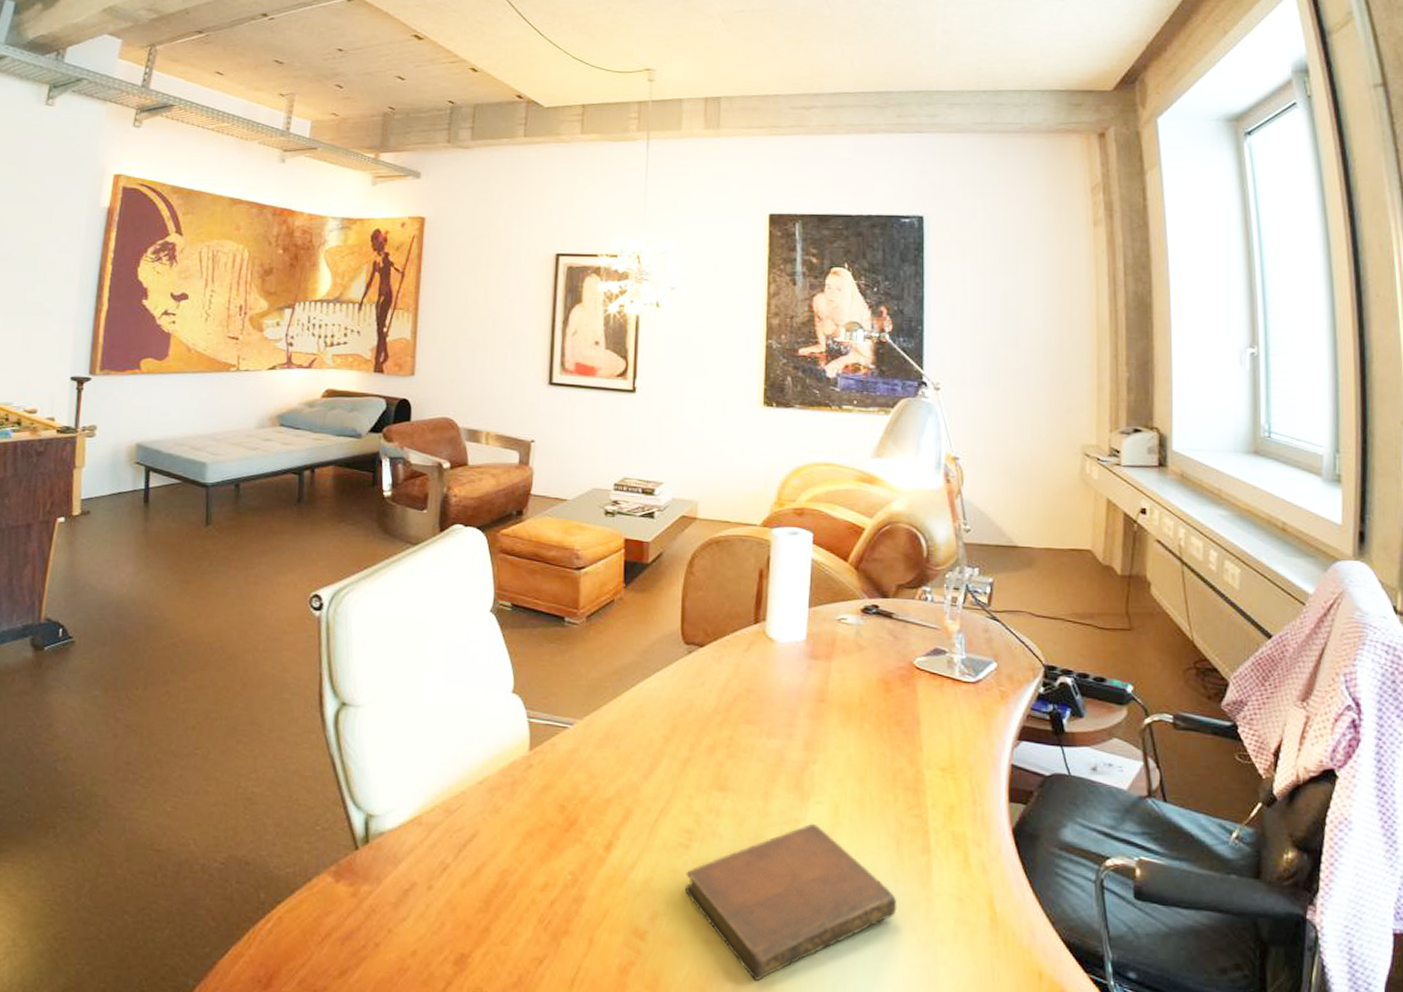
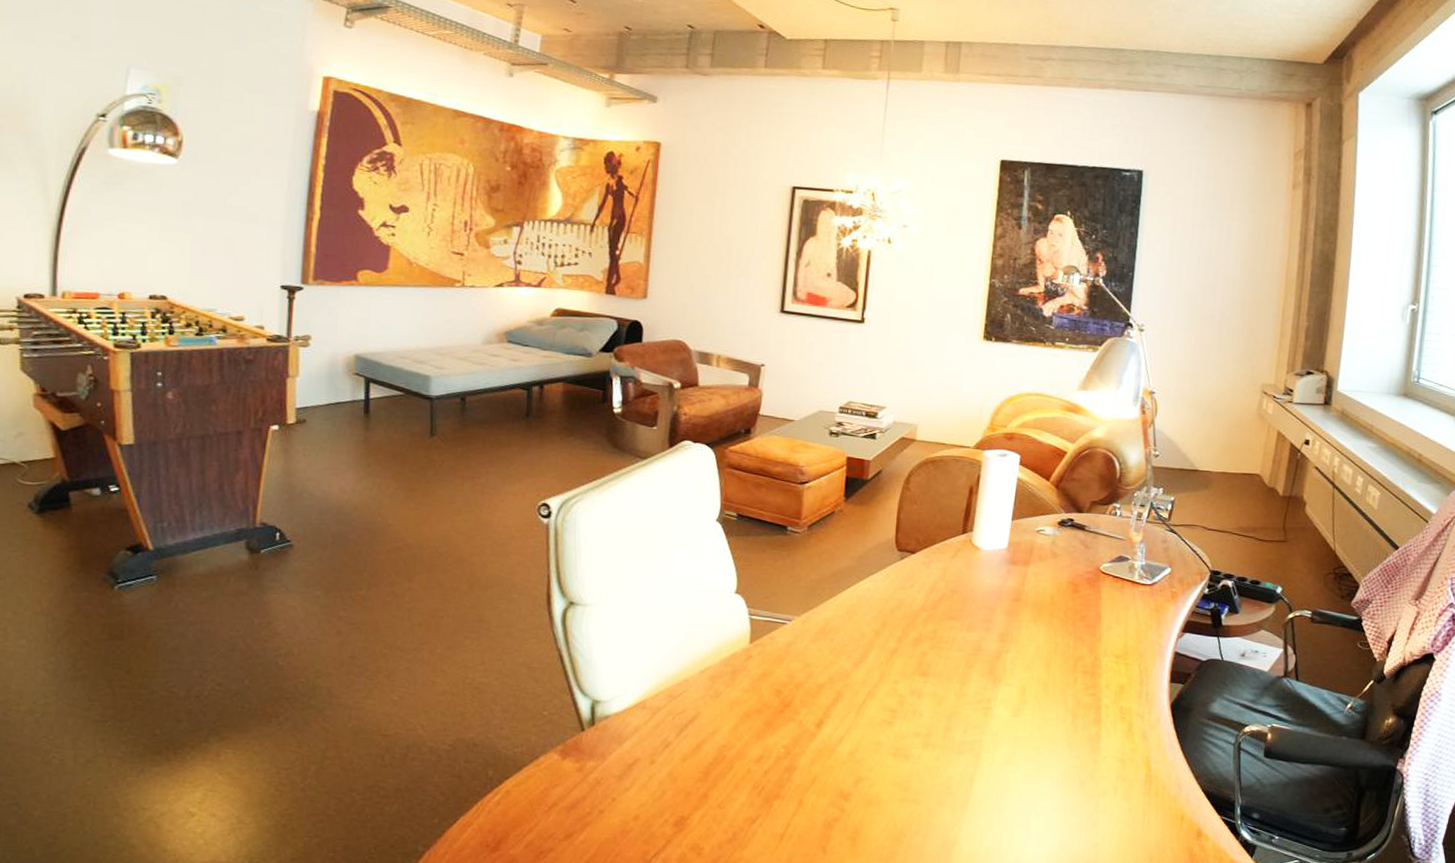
notebook: present [684,823,897,982] -> none [886,702,1070,831]

